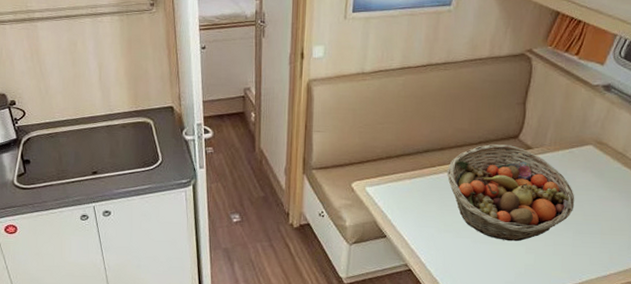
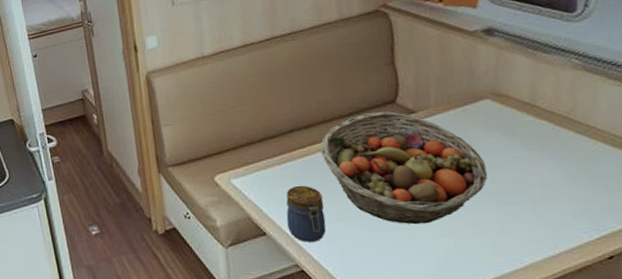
jar: none [405,199,440,247] -> present [286,185,326,242]

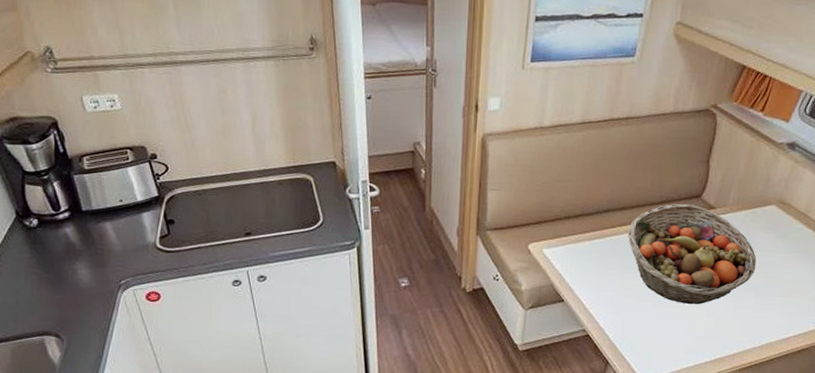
jar: present [286,185,326,242] -> none [584,261,620,311]

